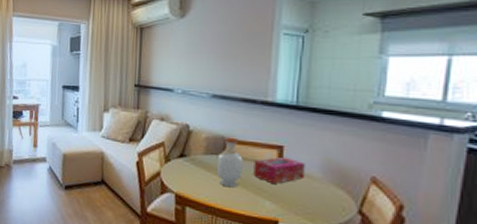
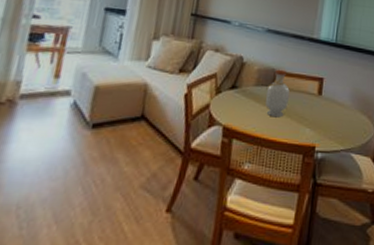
tissue box: present [253,156,305,184] -> none [297,87,339,112]

